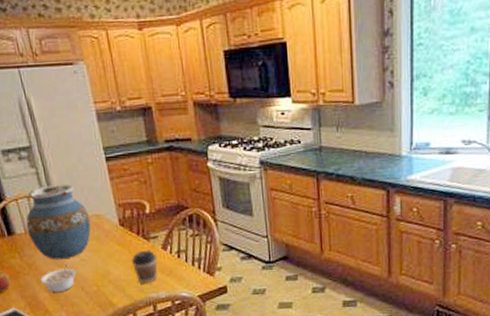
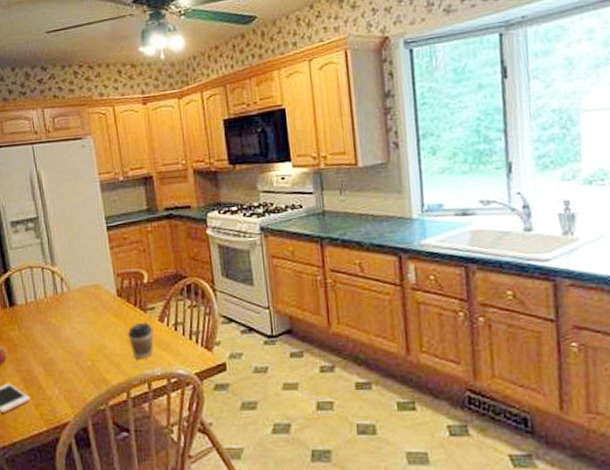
vase: present [26,184,91,260] -> none [27,254,89,332]
legume: present [40,263,77,293] -> none [36,336,72,368]

